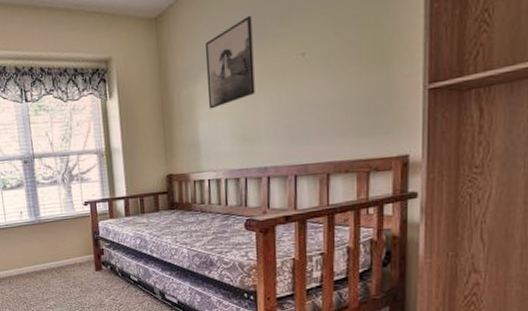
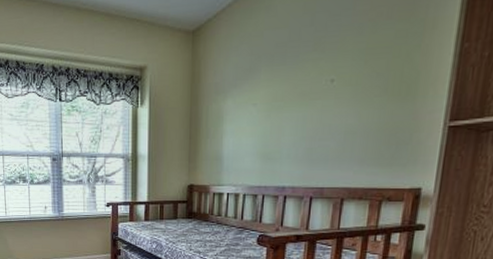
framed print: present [204,15,255,109] -> none [235,37,287,126]

